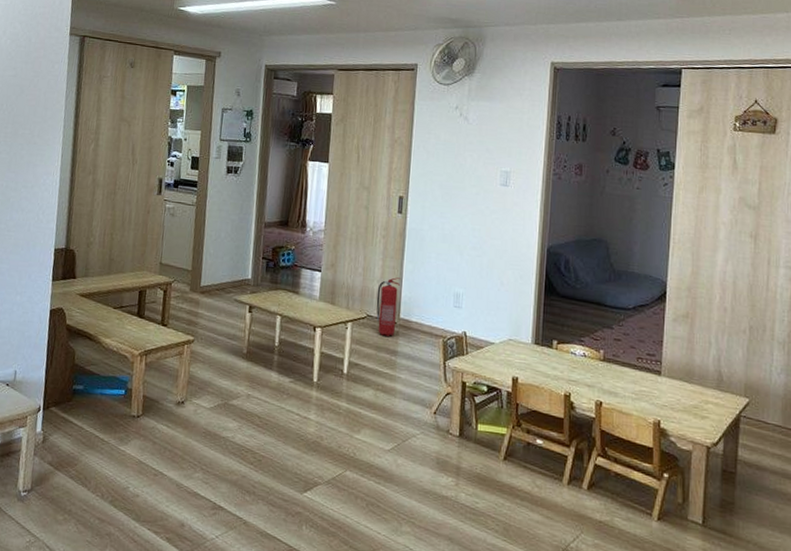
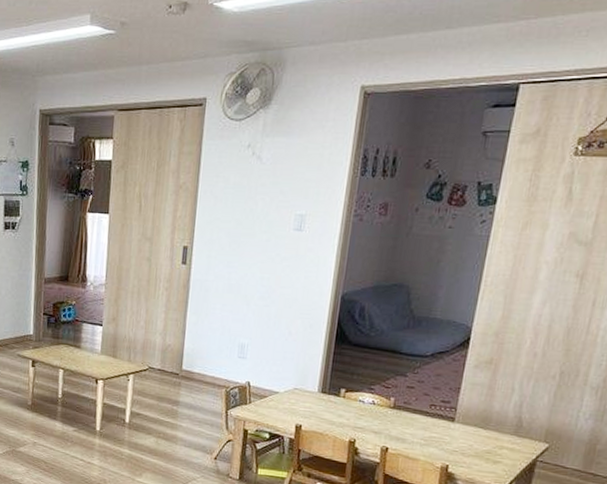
fire extinguisher: present [376,277,400,337] -> none [158,329,183,387]

